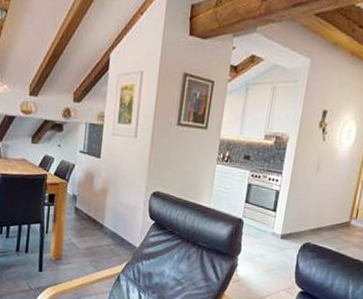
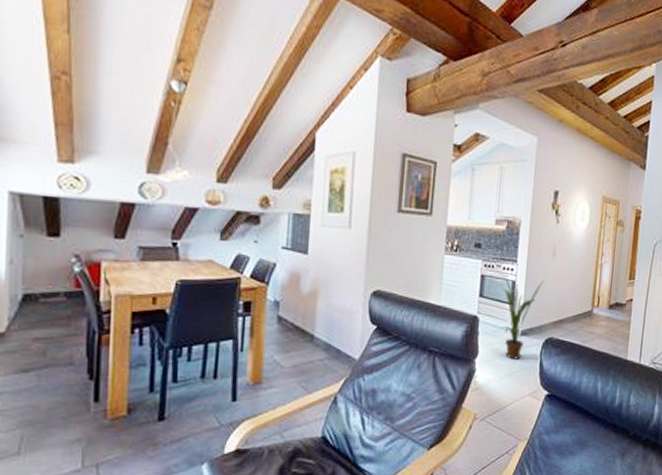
house plant: none [264,184,307,259] -> present [500,274,545,360]

